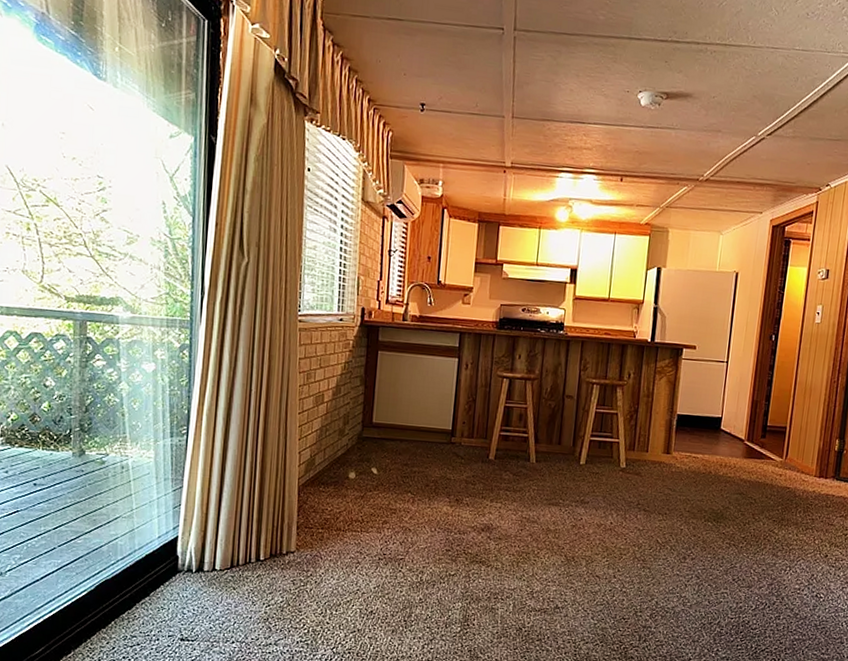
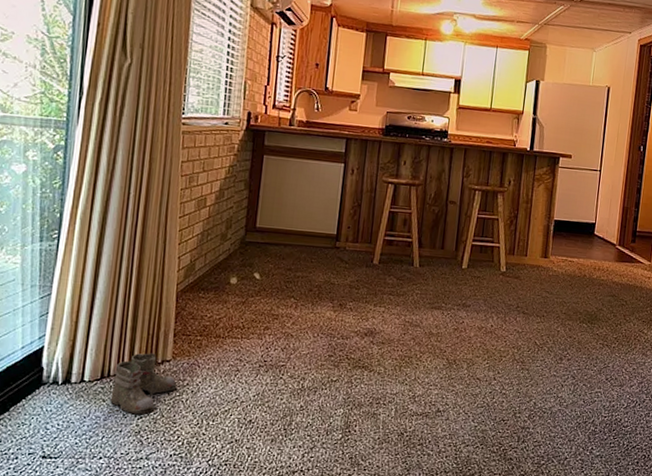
boots: none [238,544,302,603] -> present [107,353,177,415]

